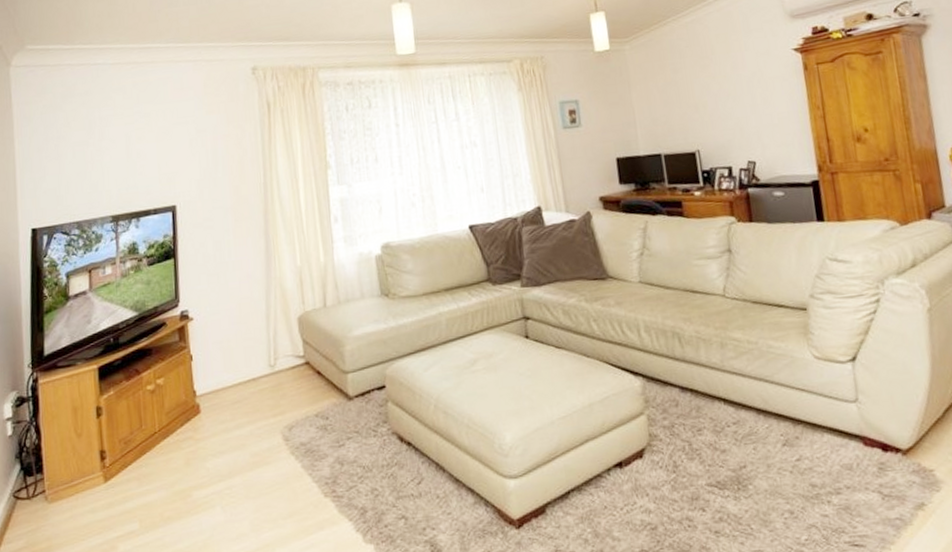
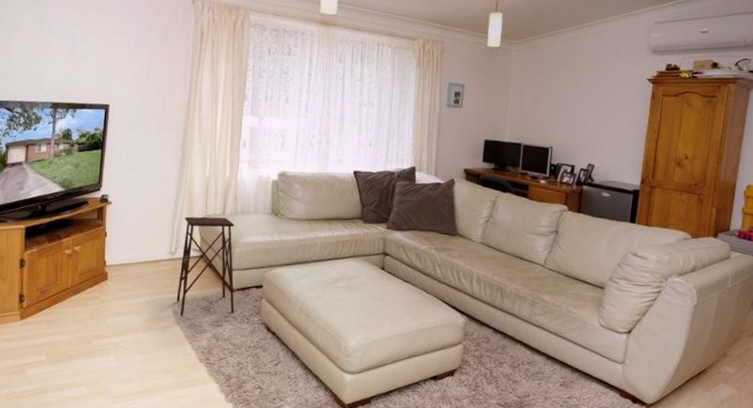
side table: none [280,310,357,442] -> present [176,216,235,316]

